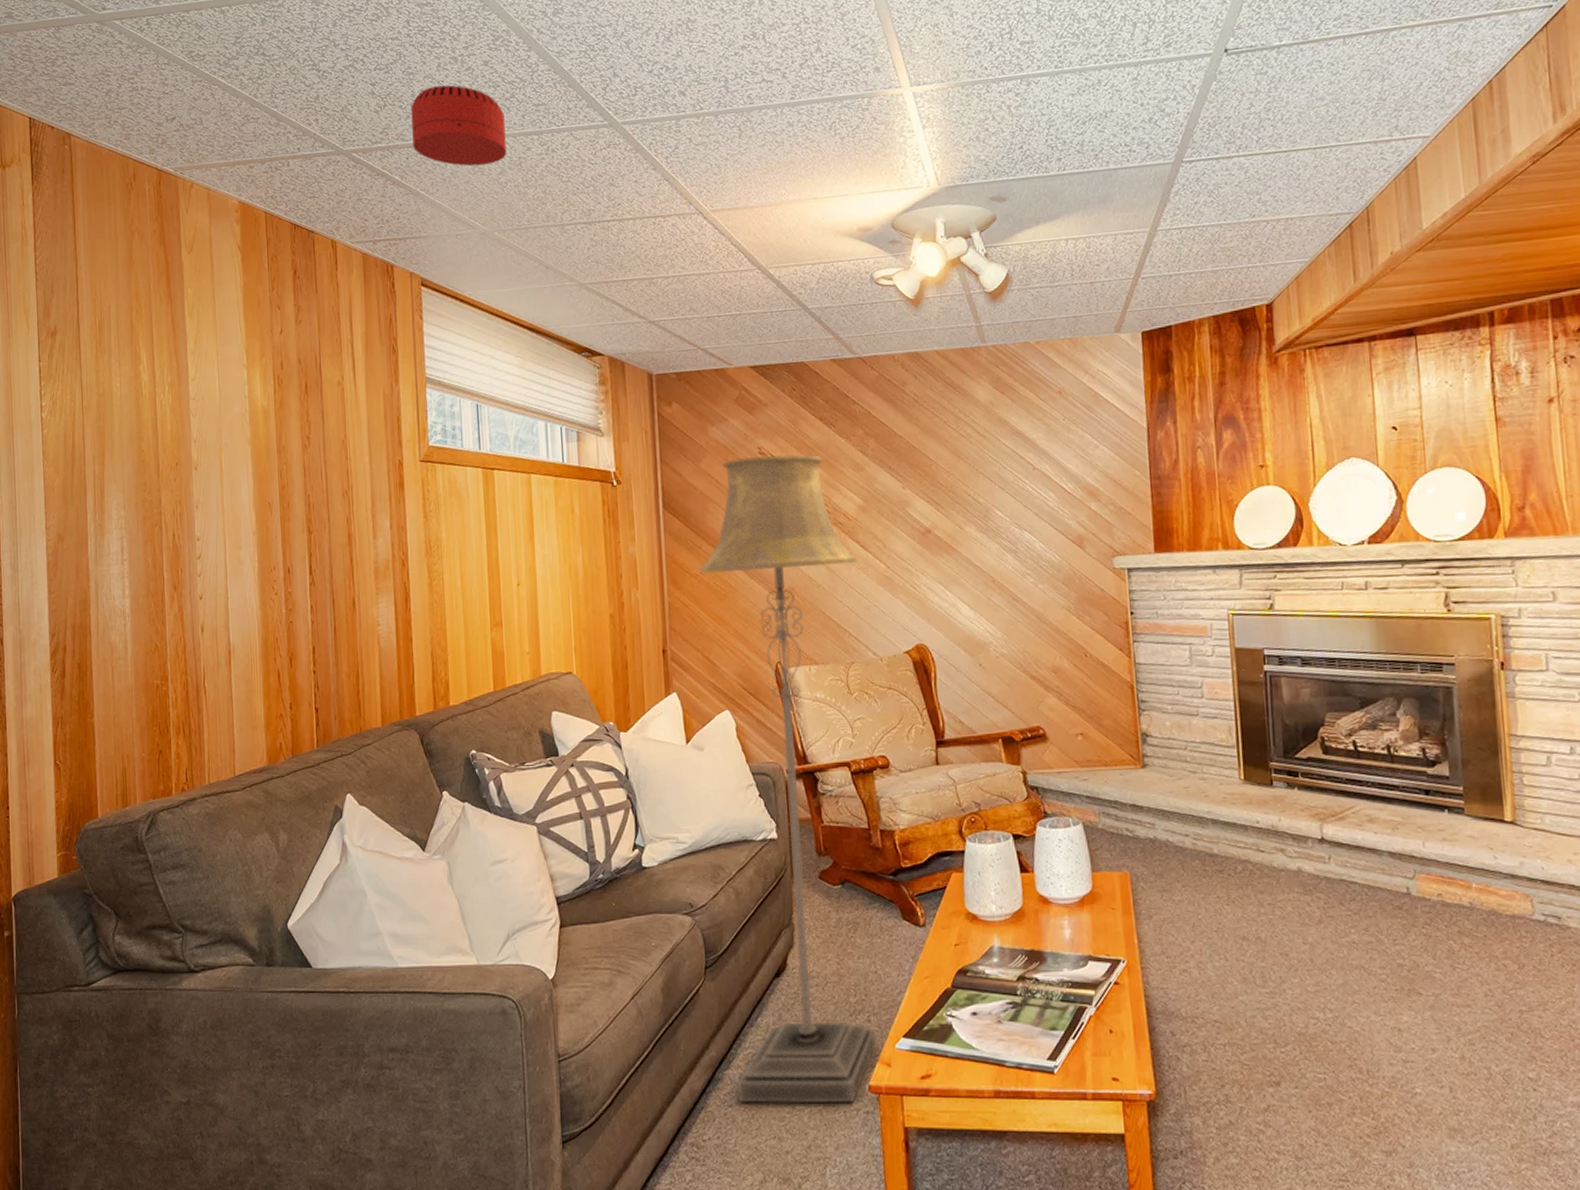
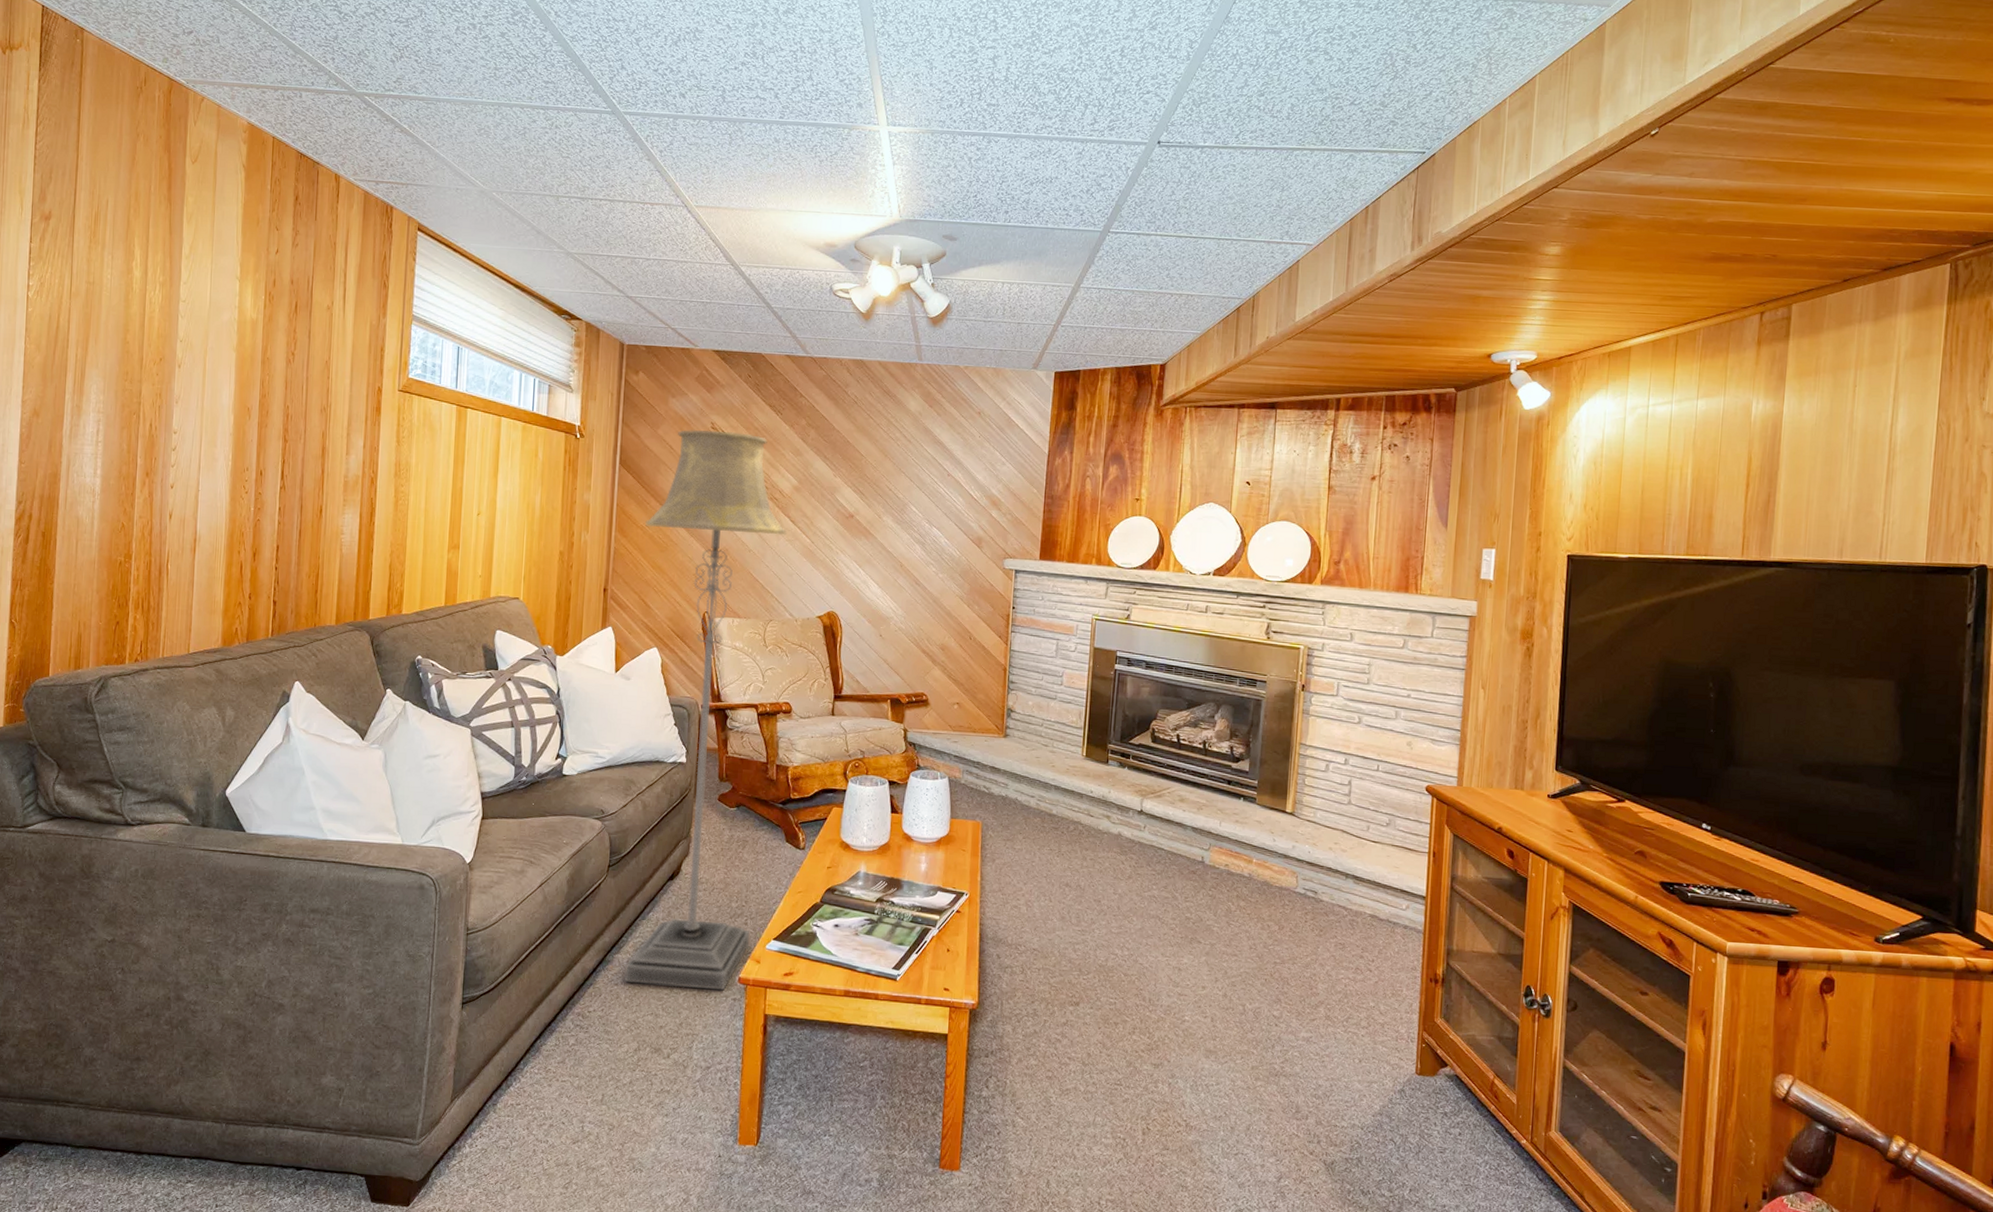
smoke detector: present [411,85,507,167] -> none [424,47,515,129]

